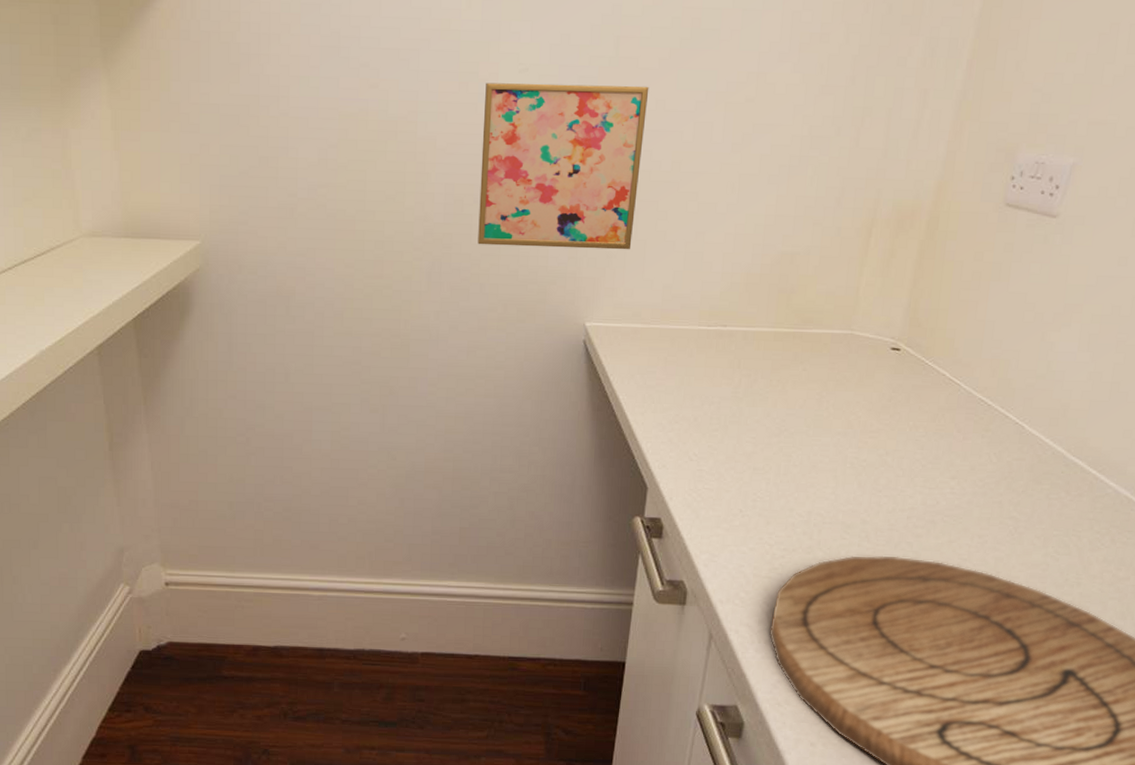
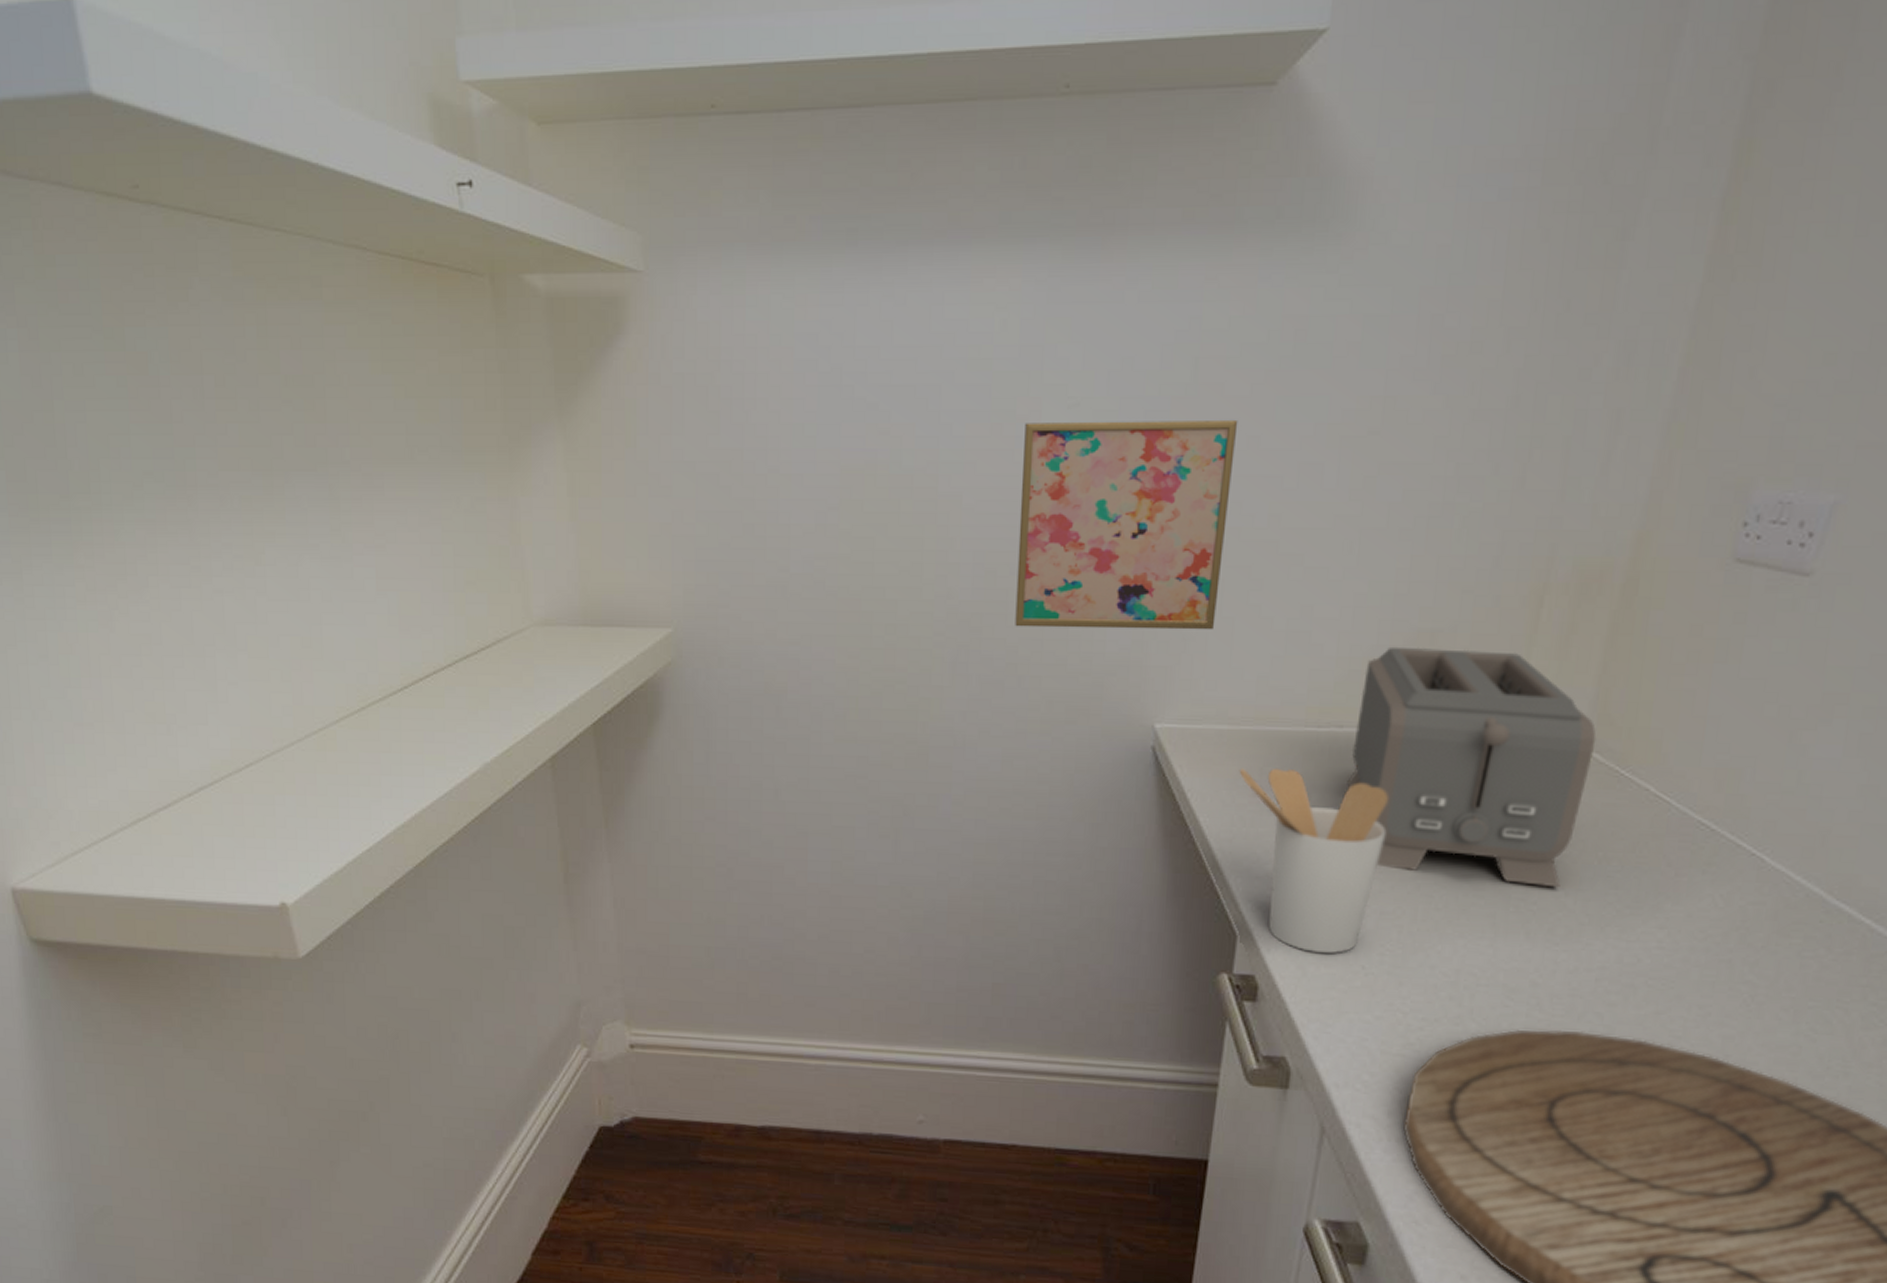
utensil holder: none [649,357,759,500] -> present [1239,768,1388,953]
toaster: none [729,265,909,449] -> present [1347,646,1597,888]

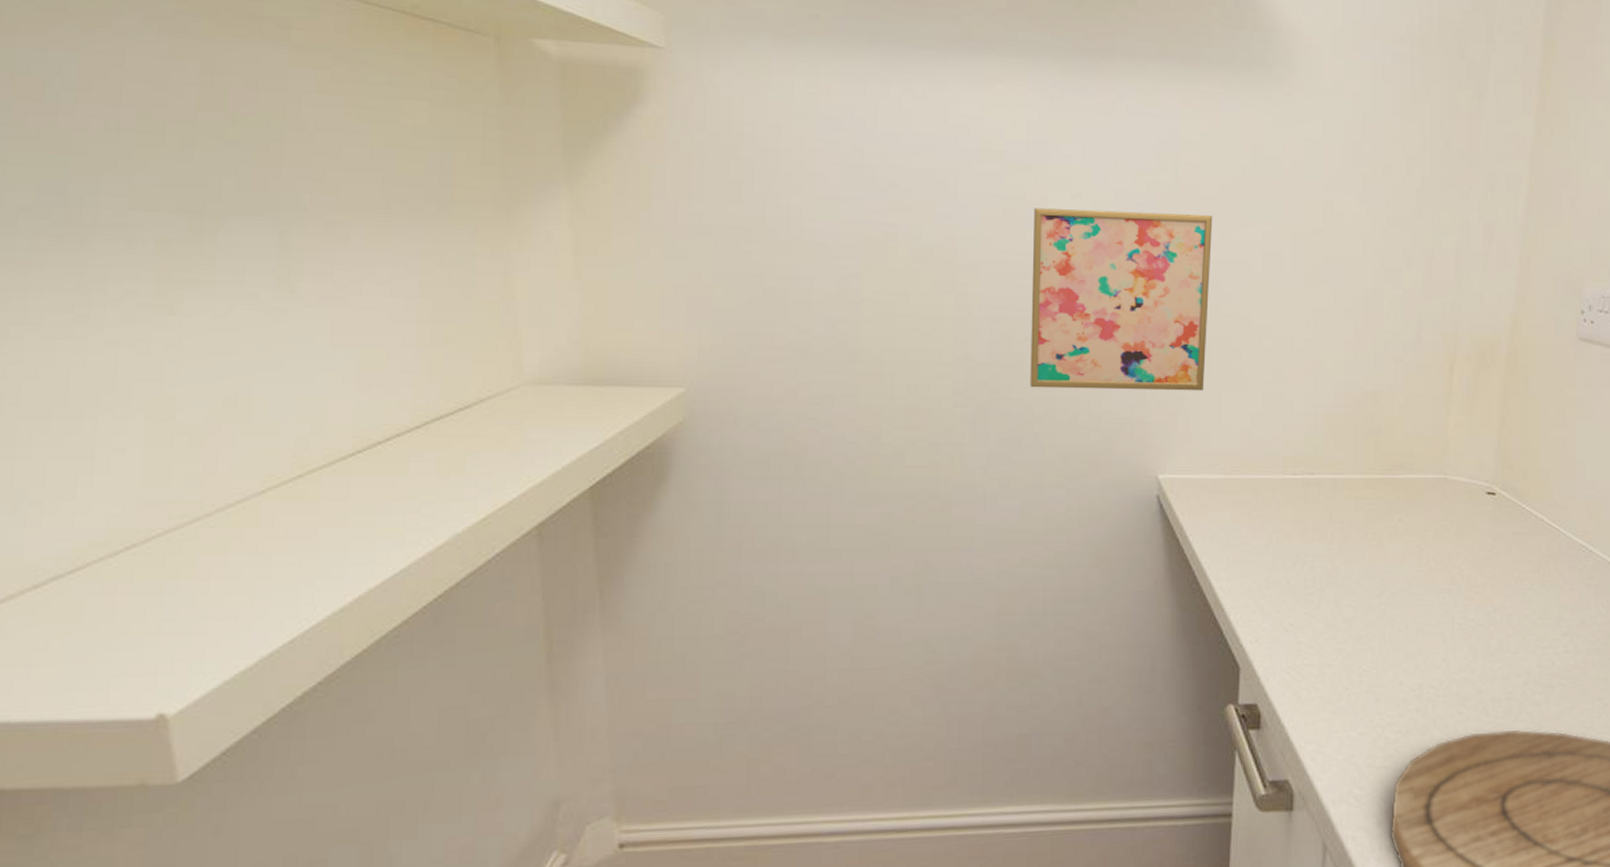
utensil holder: present [1239,768,1388,953] -> none [1232,511,1355,678]
toaster: present [1347,646,1597,888] -> none [1320,405,1503,606]

